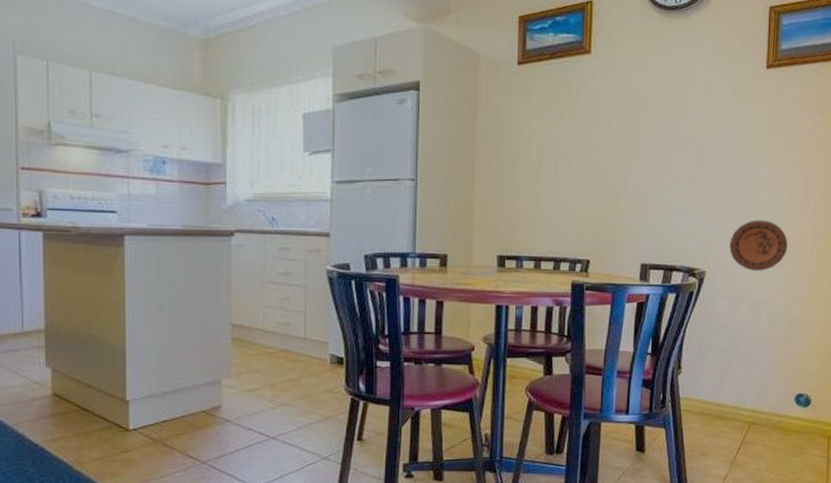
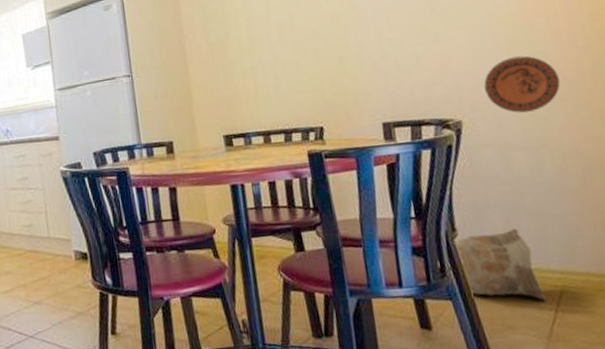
basket: none [677,371,738,434] -> present [453,228,548,302]

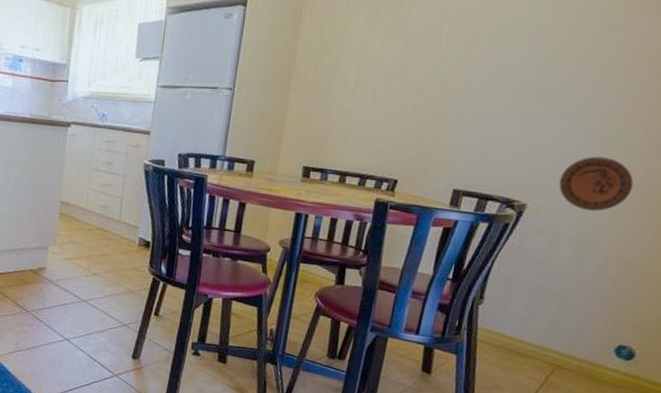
basket: present [453,228,548,302] -> none [475,305,543,374]

